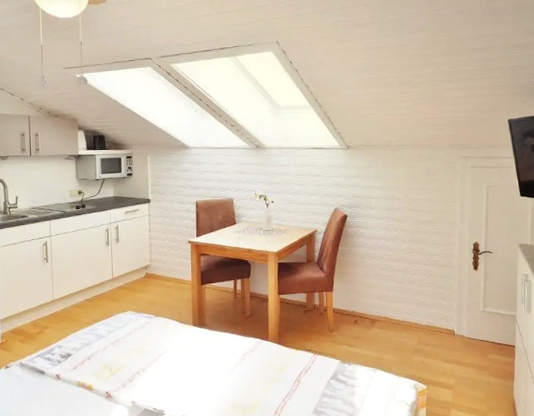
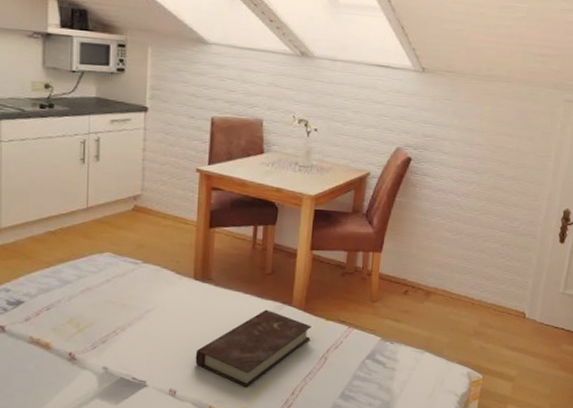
book: none [199,345,285,410] -> present [195,309,311,388]

